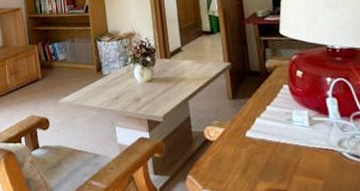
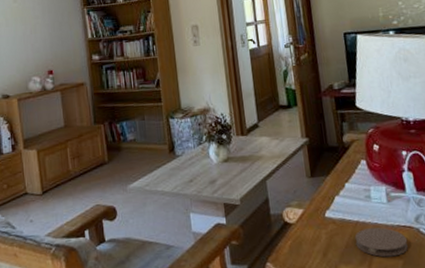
coaster: none [275,148,330,177] -> present [354,227,408,257]

